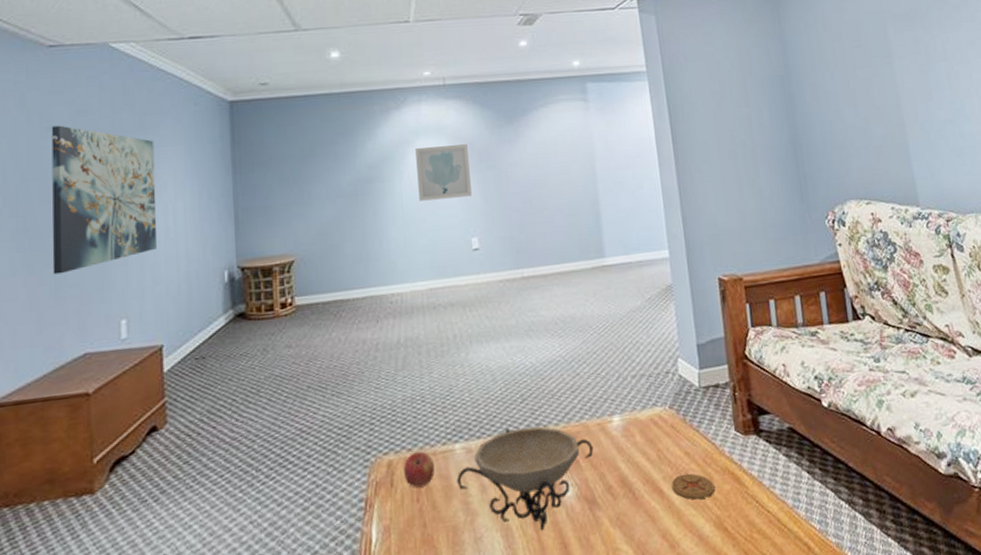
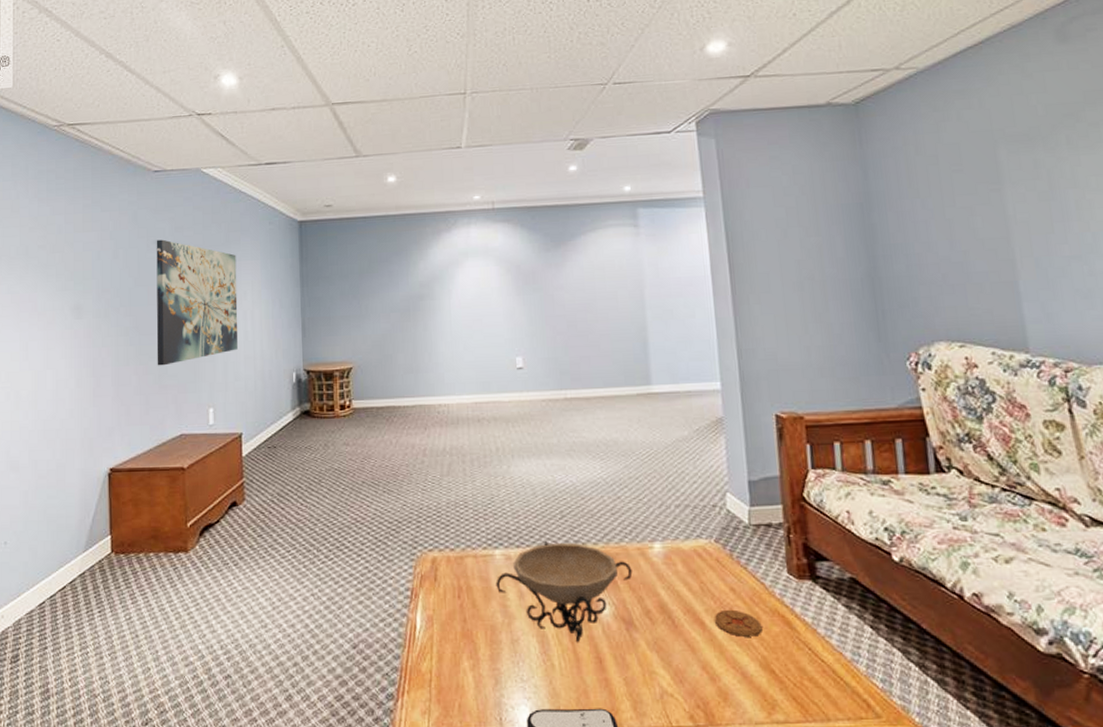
apple: present [404,451,436,488] -> none [447,552,476,586]
wall art: present [415,144,472,201] -> none [464,266,517,319]

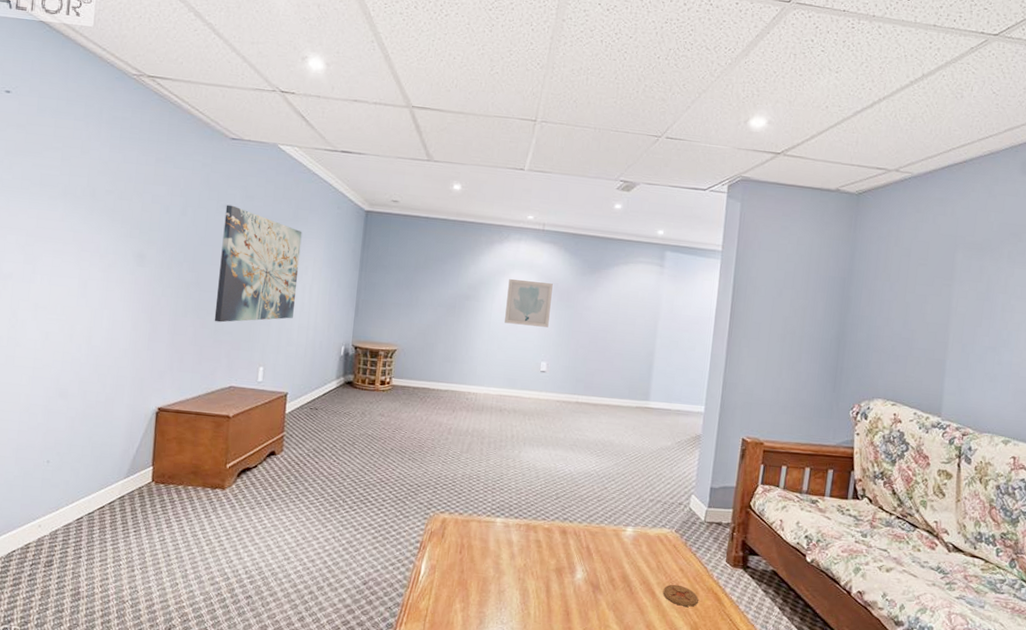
wall art: none [464,266,517,319] -> present [504,278,553,328]
decorative bowl: present [495,541,633,643] -> none [493,516,606,599]

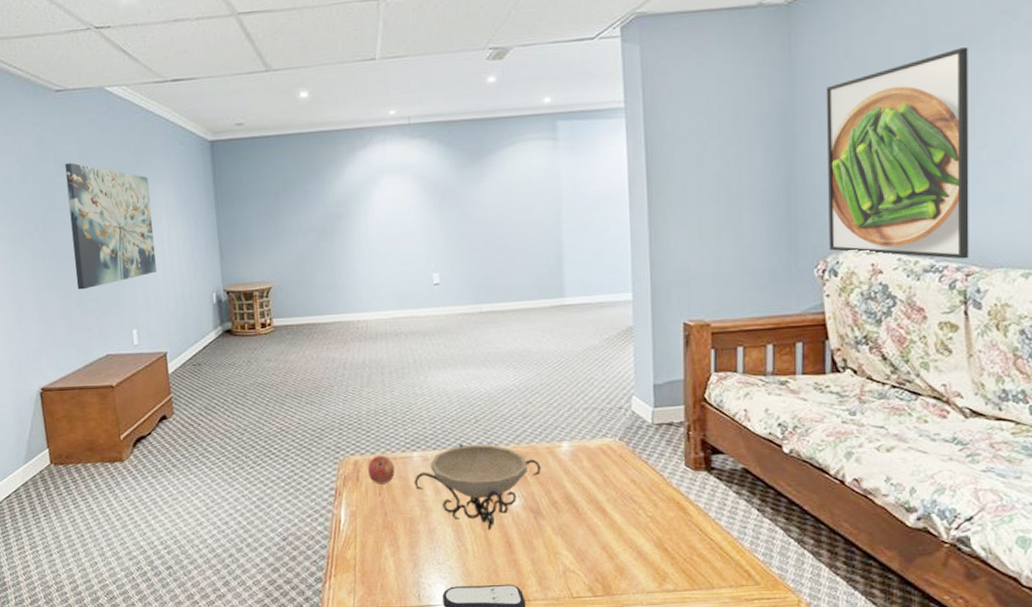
apple: none [453,516,479,544] -> present [368,455,396,484]
decorative bowl: none [493,516,606,599] -> present [414,443,541,531]
wall art: present [504,278,553,328] -> none [380,183,434,237]
coaster: present [662,584,699,607] -> none [615,498,658,521]
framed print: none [864,254,984,422] -> present [826,47,969,259]

